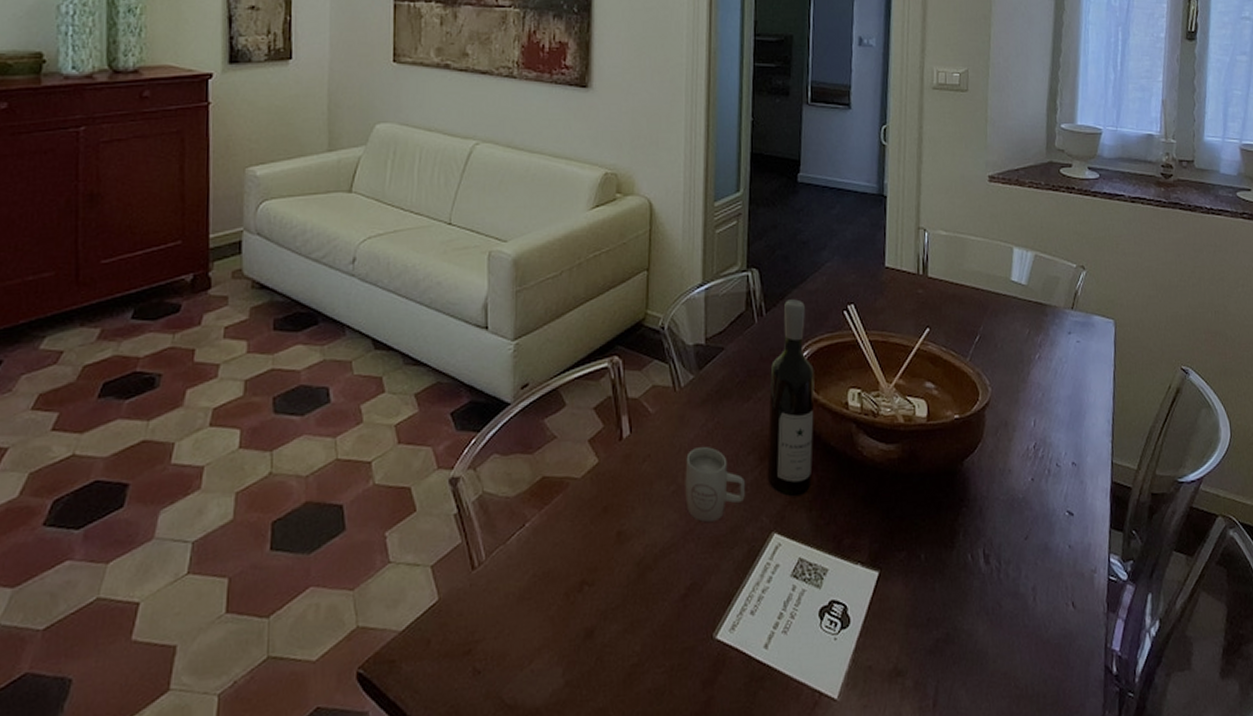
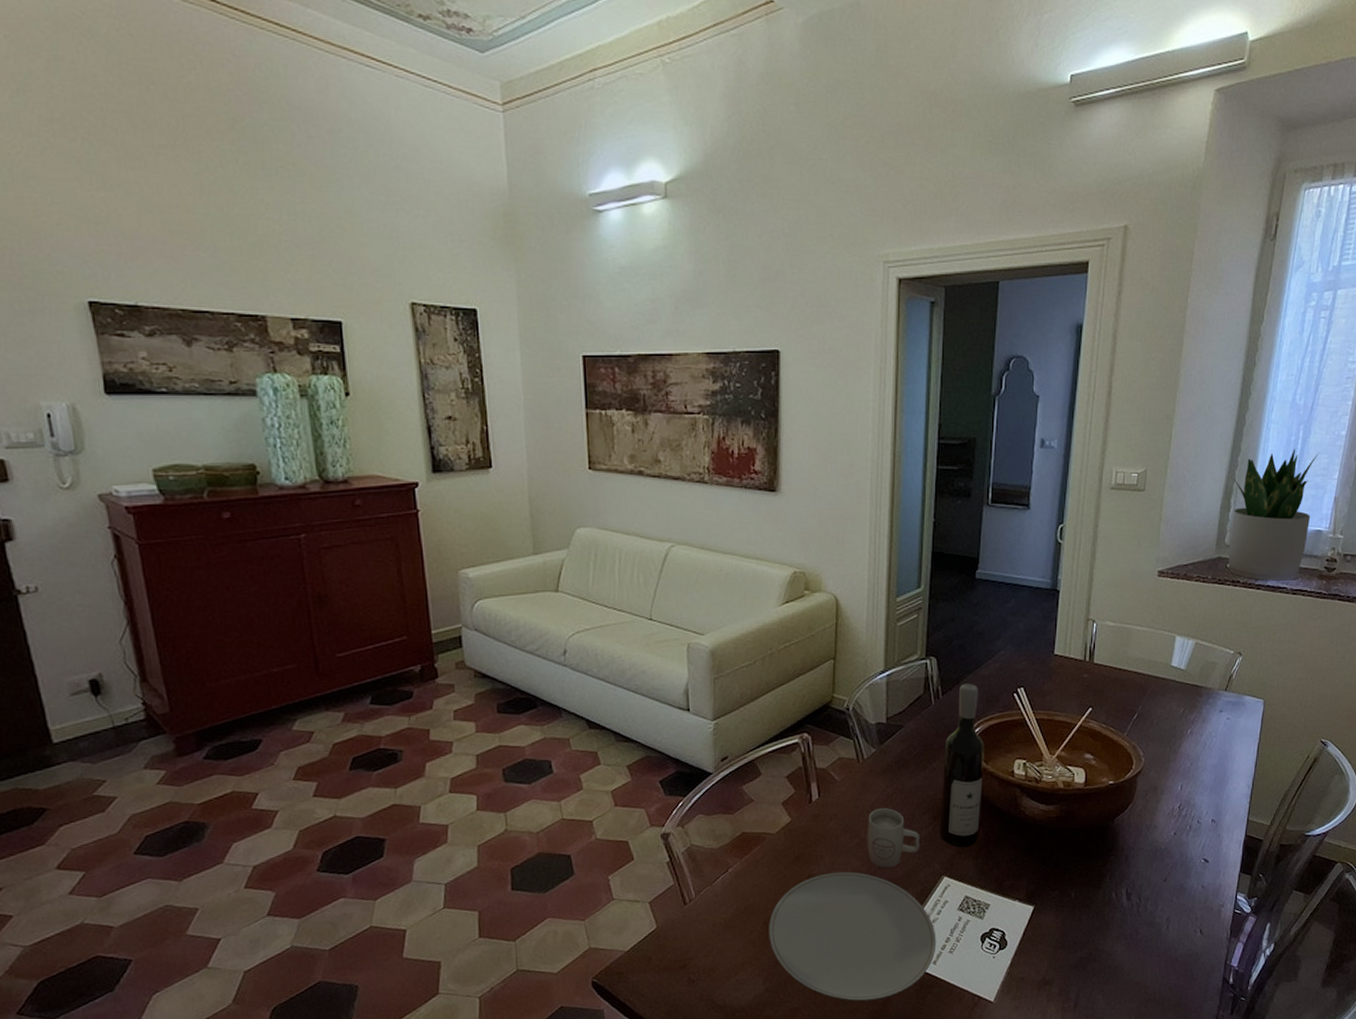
plate: none [571,526,768,700] -> present [769,871,936,1002]
planter: none [1057,49,1141,189] -> present [1228,448,1319,582]

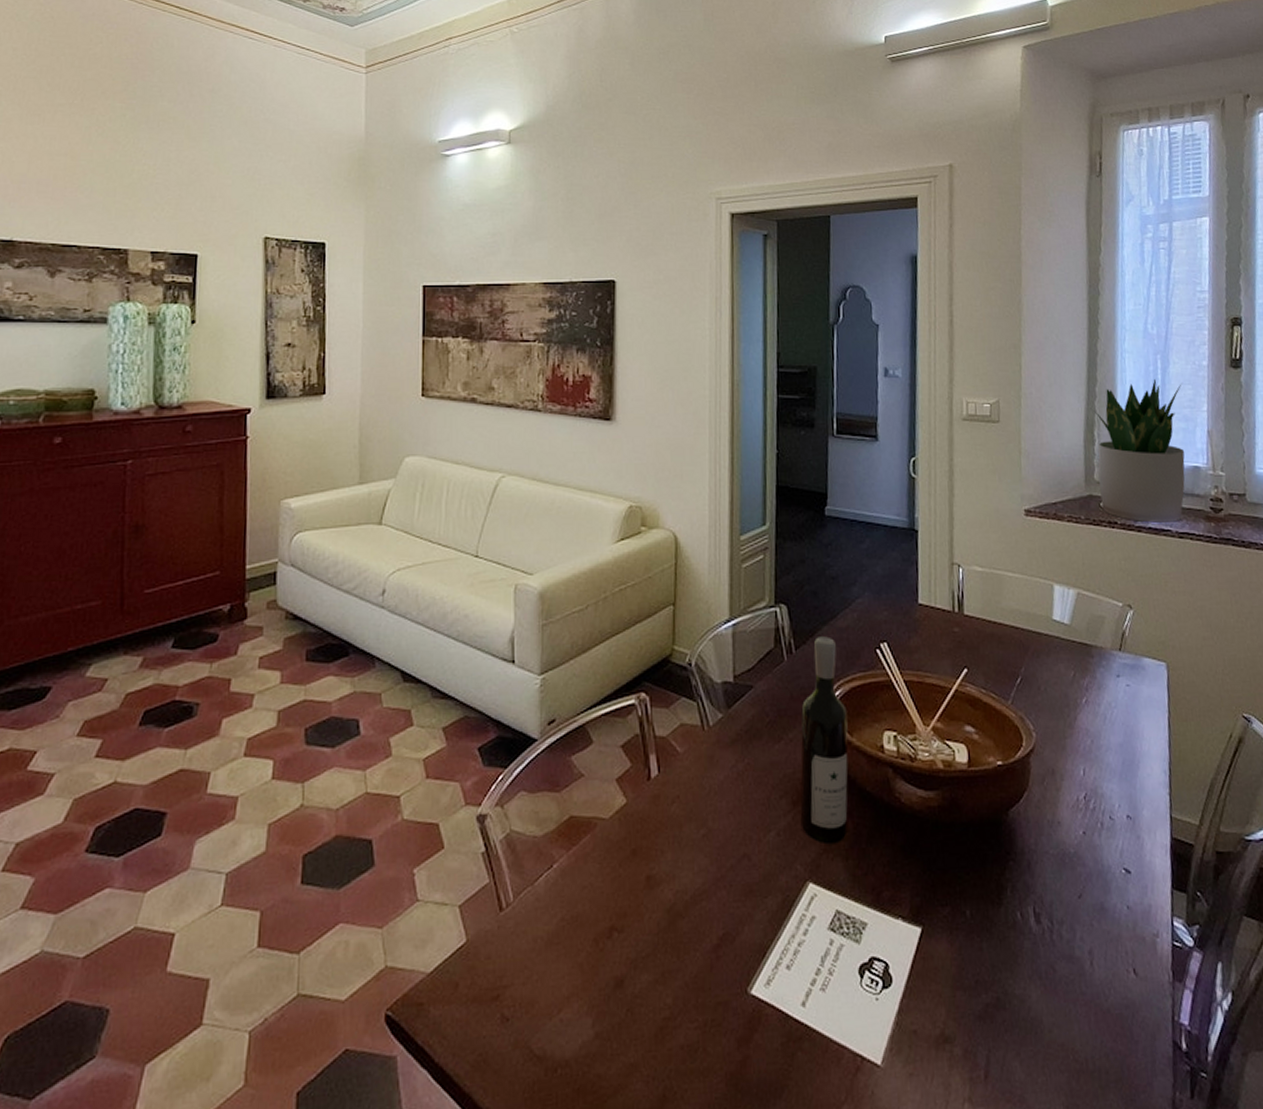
plate: present [769,871,936,1002] -> none [600,871,805,1059]
mug: present [867,807,921,869] -> none [715,788,779,870]

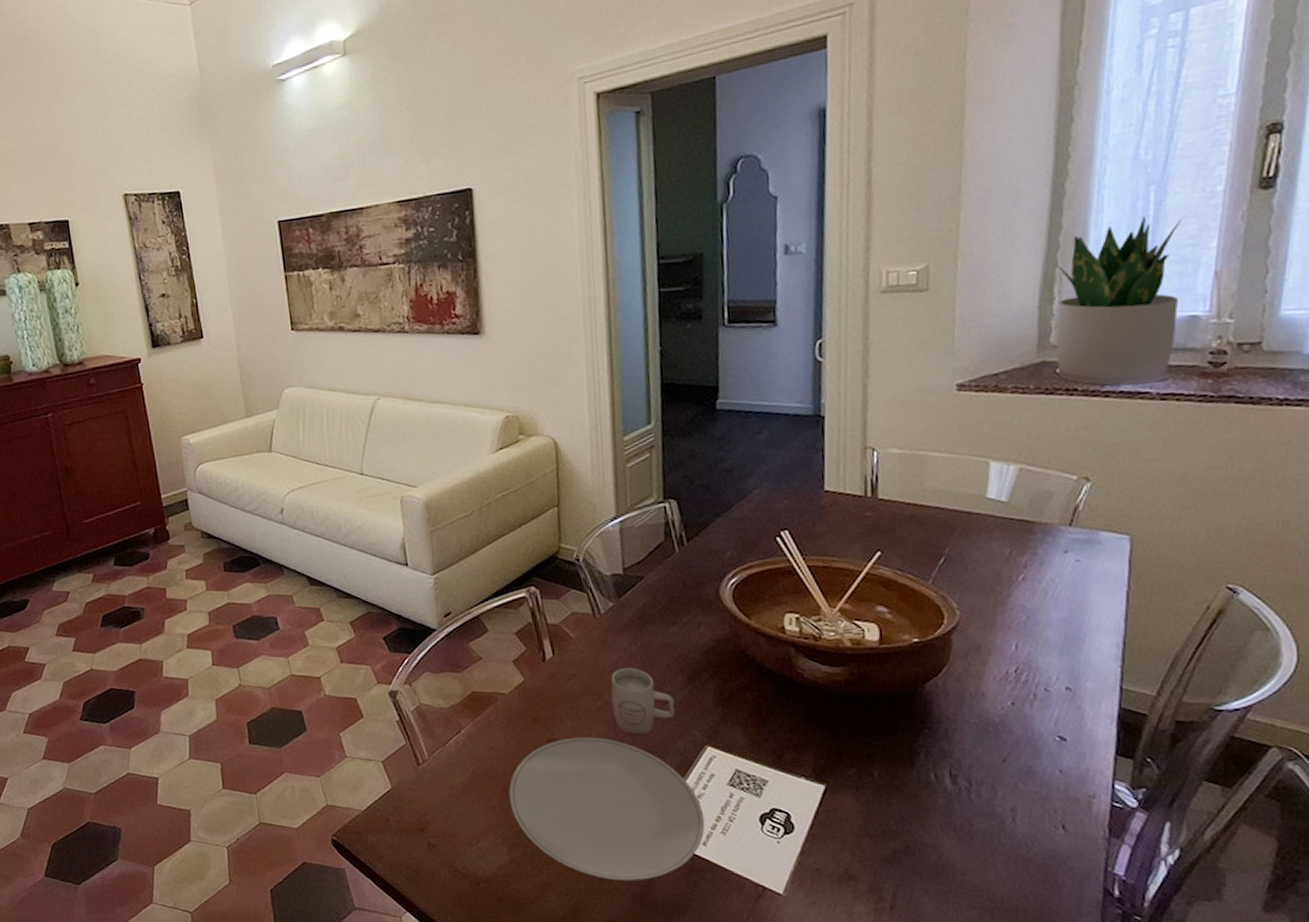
plate: none [600,871,805,1059] -> present [508,736,705,882]
mug: none [715,788,779,870] -> present [610,667,675,735]
bottle: present [800,636,849,845] -> none [695,527,747,715]

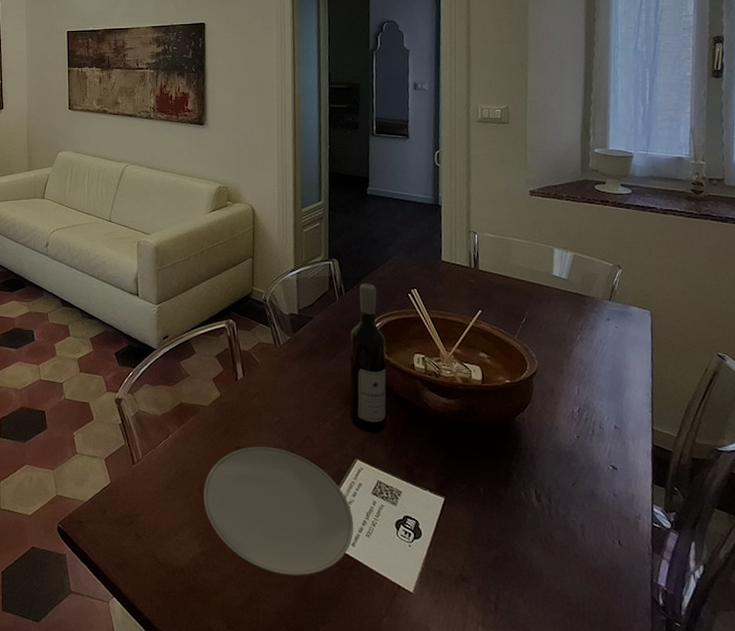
mug: present [610,667,675,735] -> none [285,389,334,447]
bottle: none [695,527,747,715] -> present [349,283,387,434]
planter: present [1054,215,1184,387] -> none [589,87,670,203]

